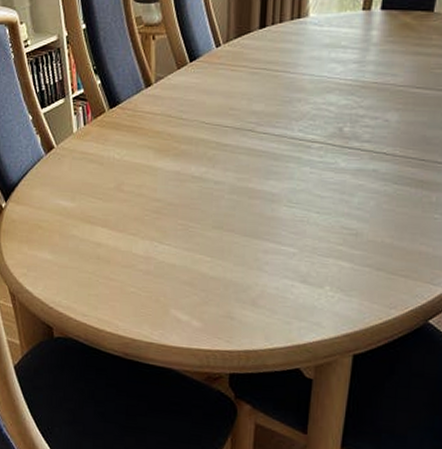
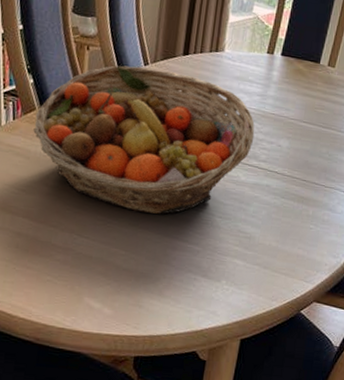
fruit basket: none [105,50,354,214] -> present [33,65,255,215]

